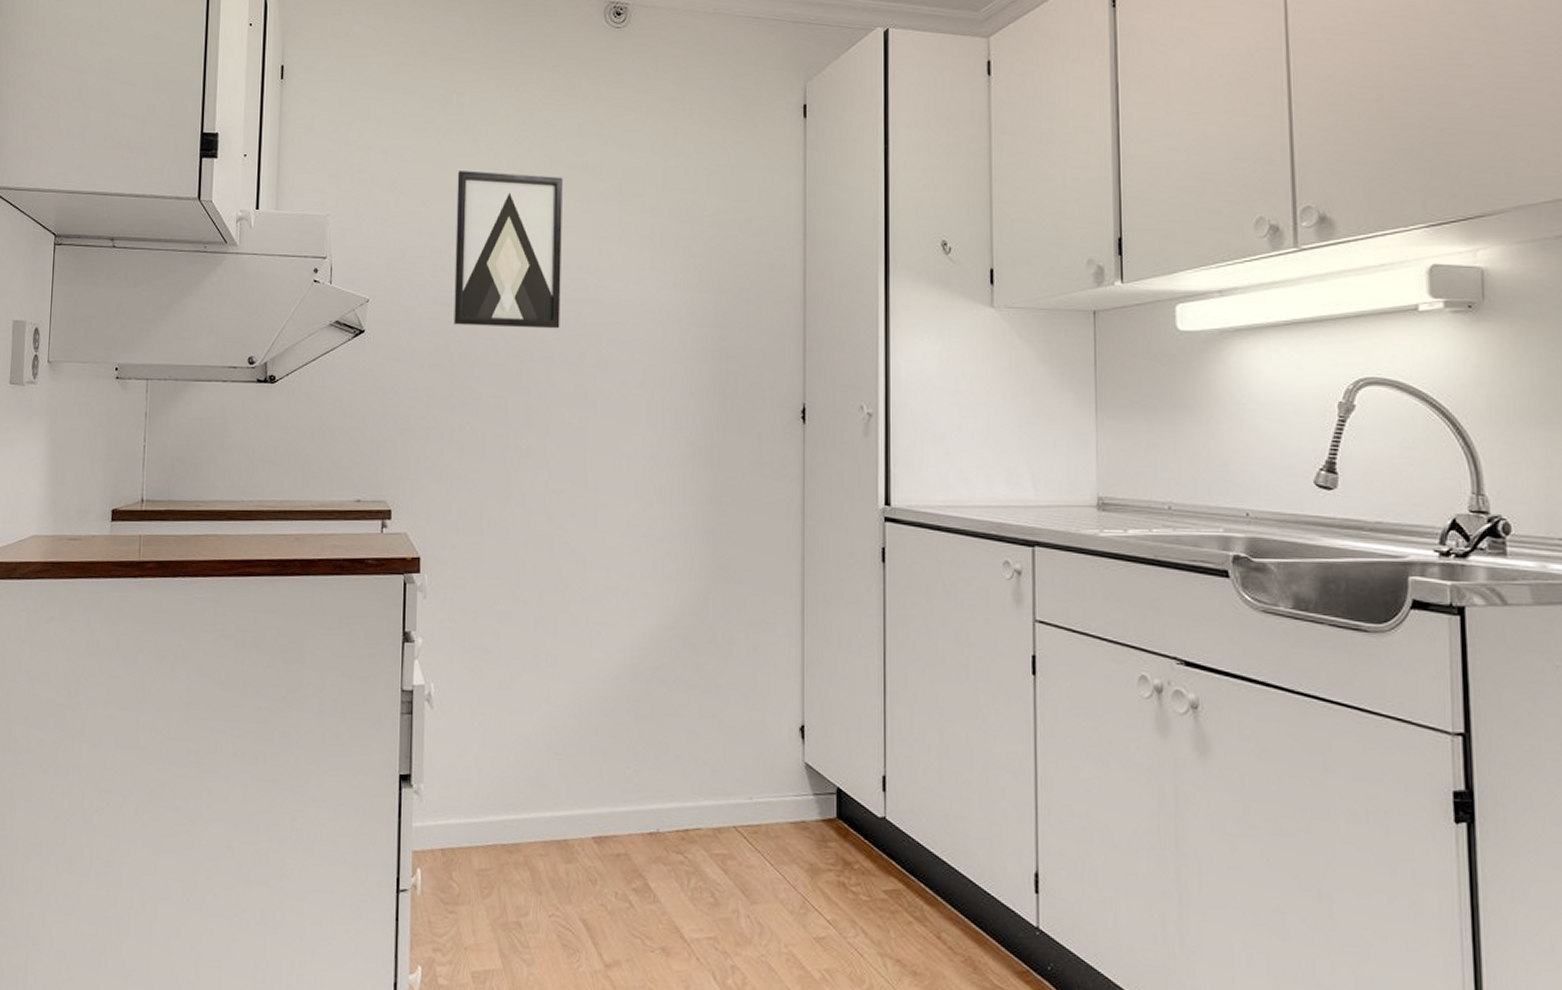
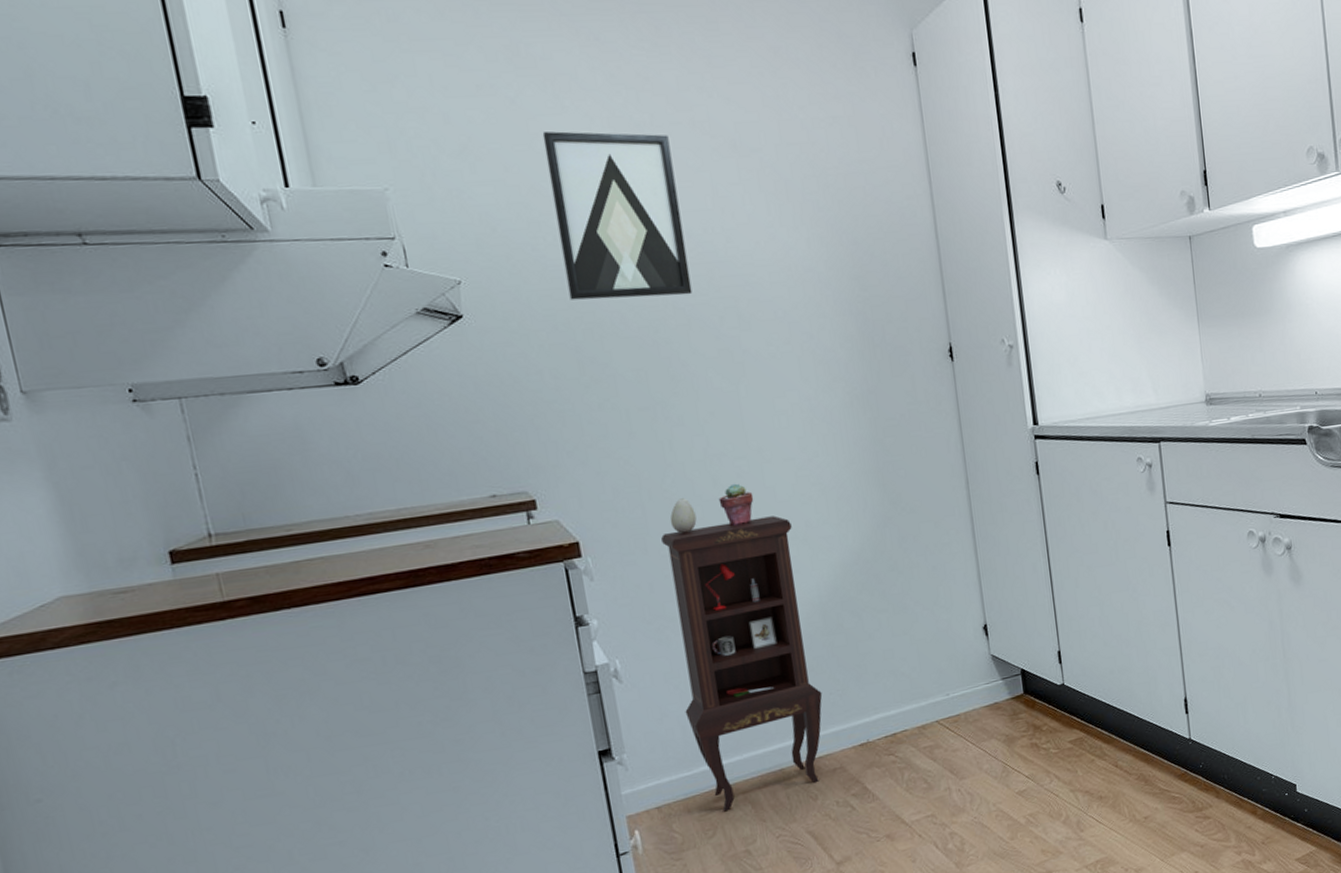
cabinet: none [484,561,619,873] -> present [661,515,823,812]
decorative egg: none [503,529,527,565] -> present [670,498,697,533]
potted succulent: none [550,522,584,567] -> present [718,483,754,526]

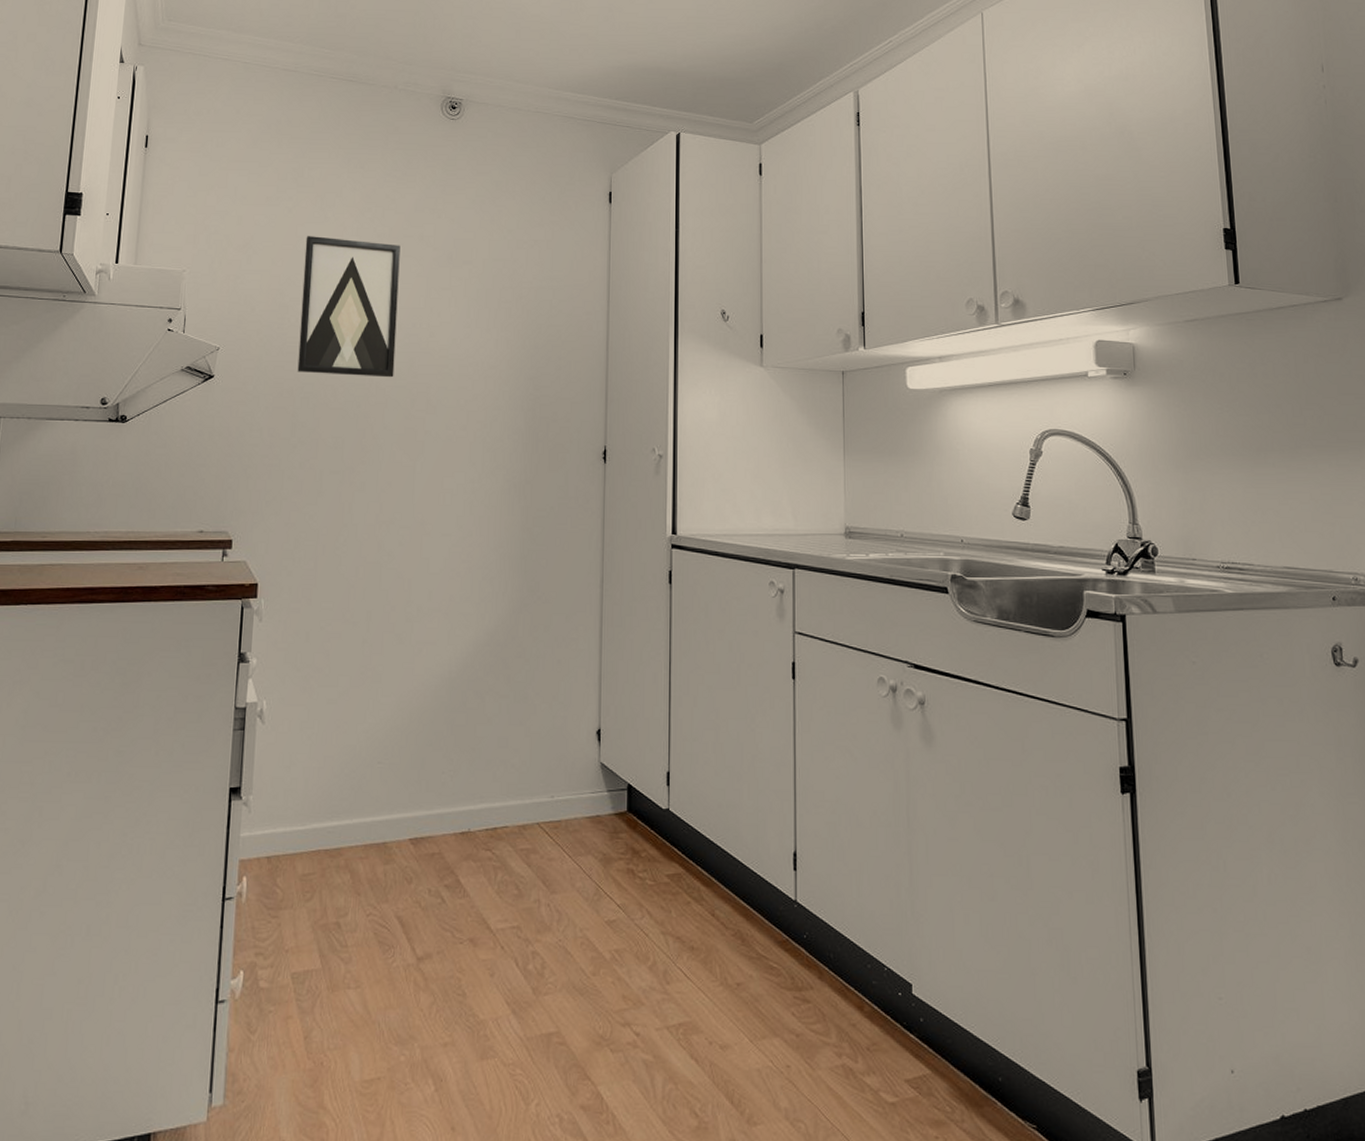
cabinet: present [661,515,823,812] -> none [311,586,437,876]
decorative egg: present [670,498,697,533] -> none [335,557,358,590]
potted succulent: present [718,483,754,526] -> none [379,550,410,591]

